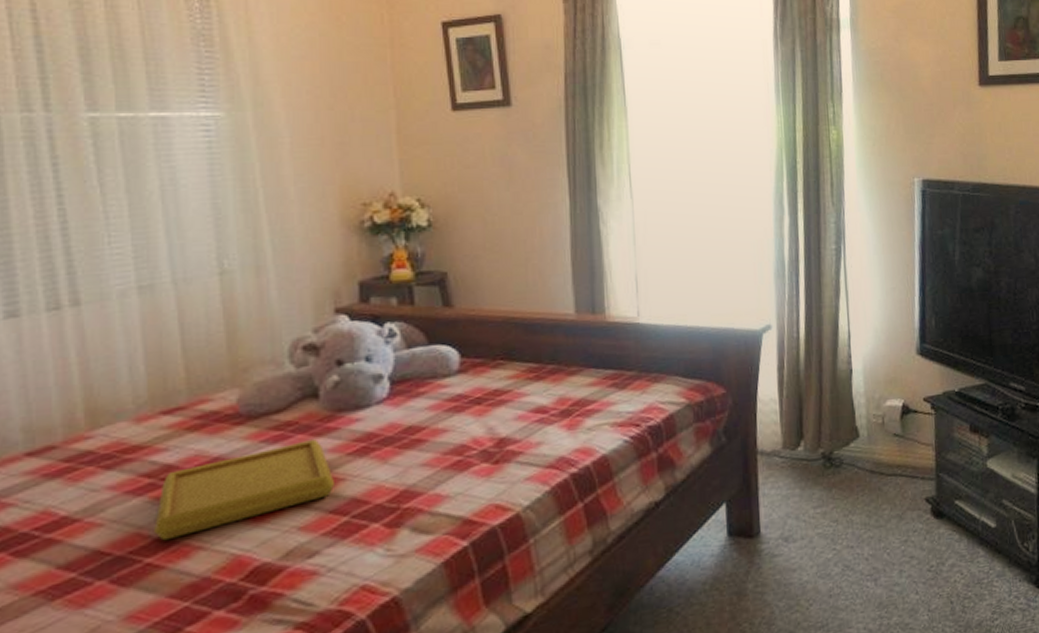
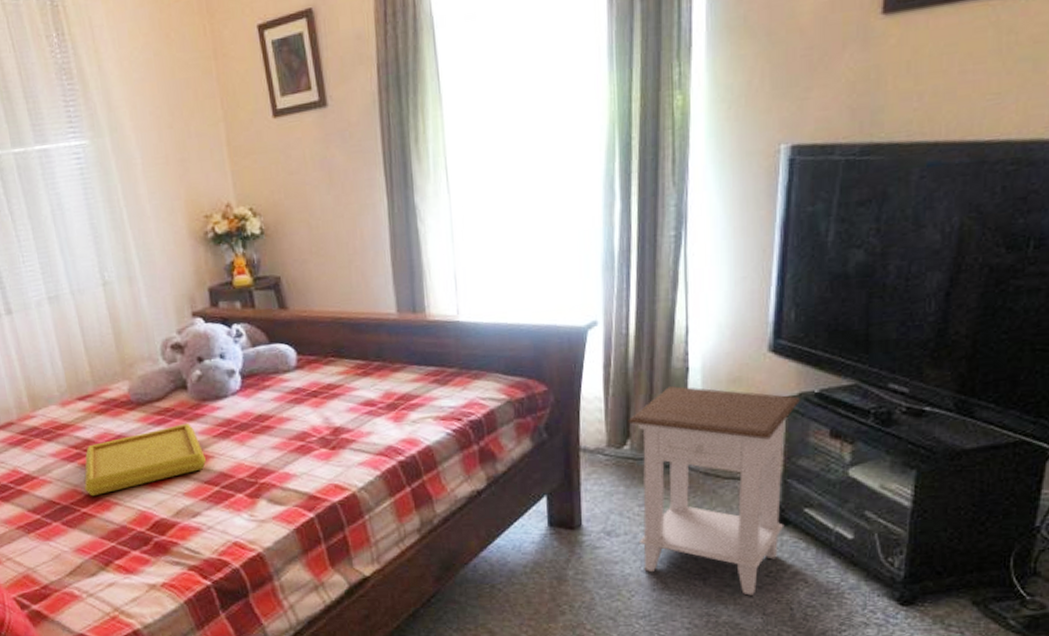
nightstand: none [801,387,944,593] -> present [628,386,800,596]

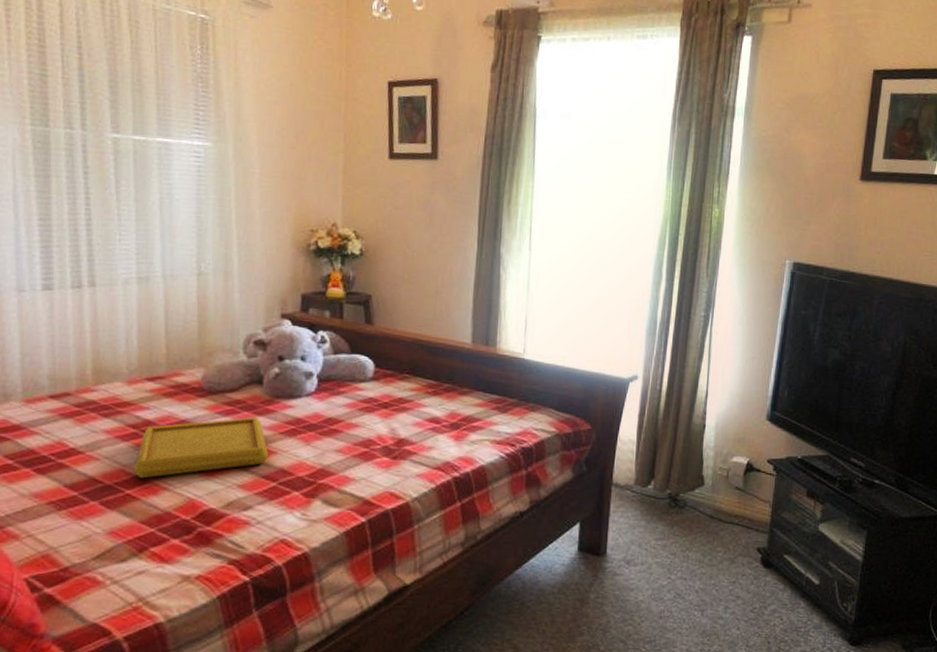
nightstand: present [628,386,800,596] -> none [652,439,787,628]

